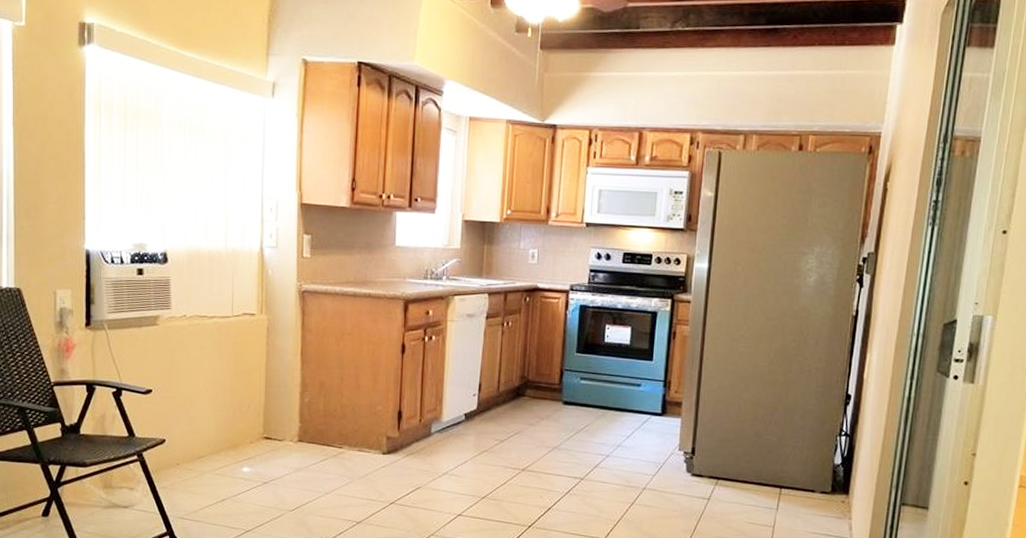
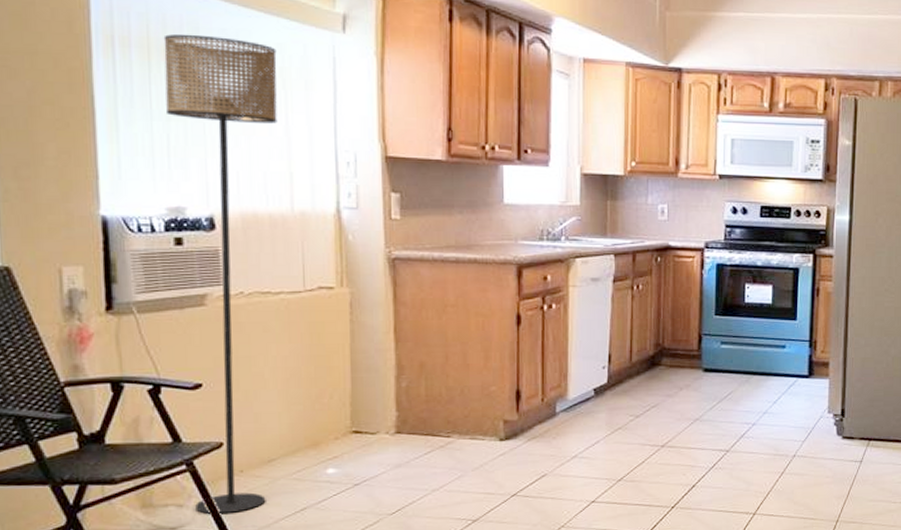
floor lamp: none [136,101,220,499] -> present [163,34,277,515]

